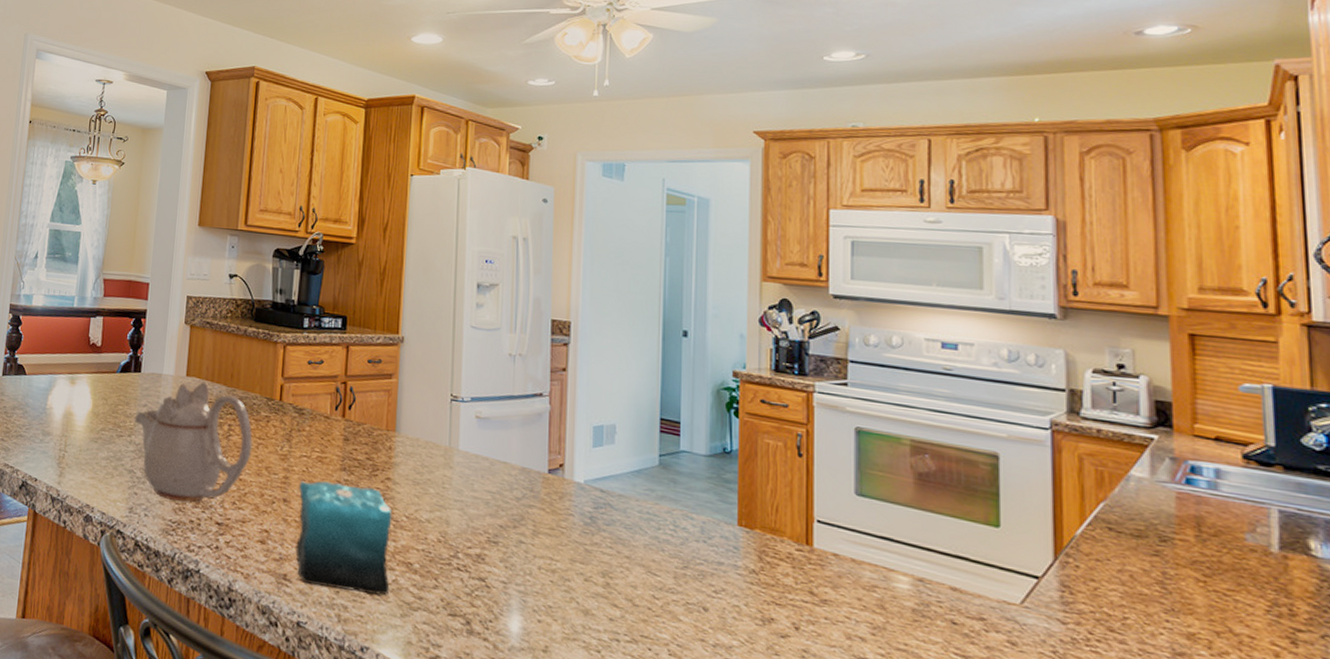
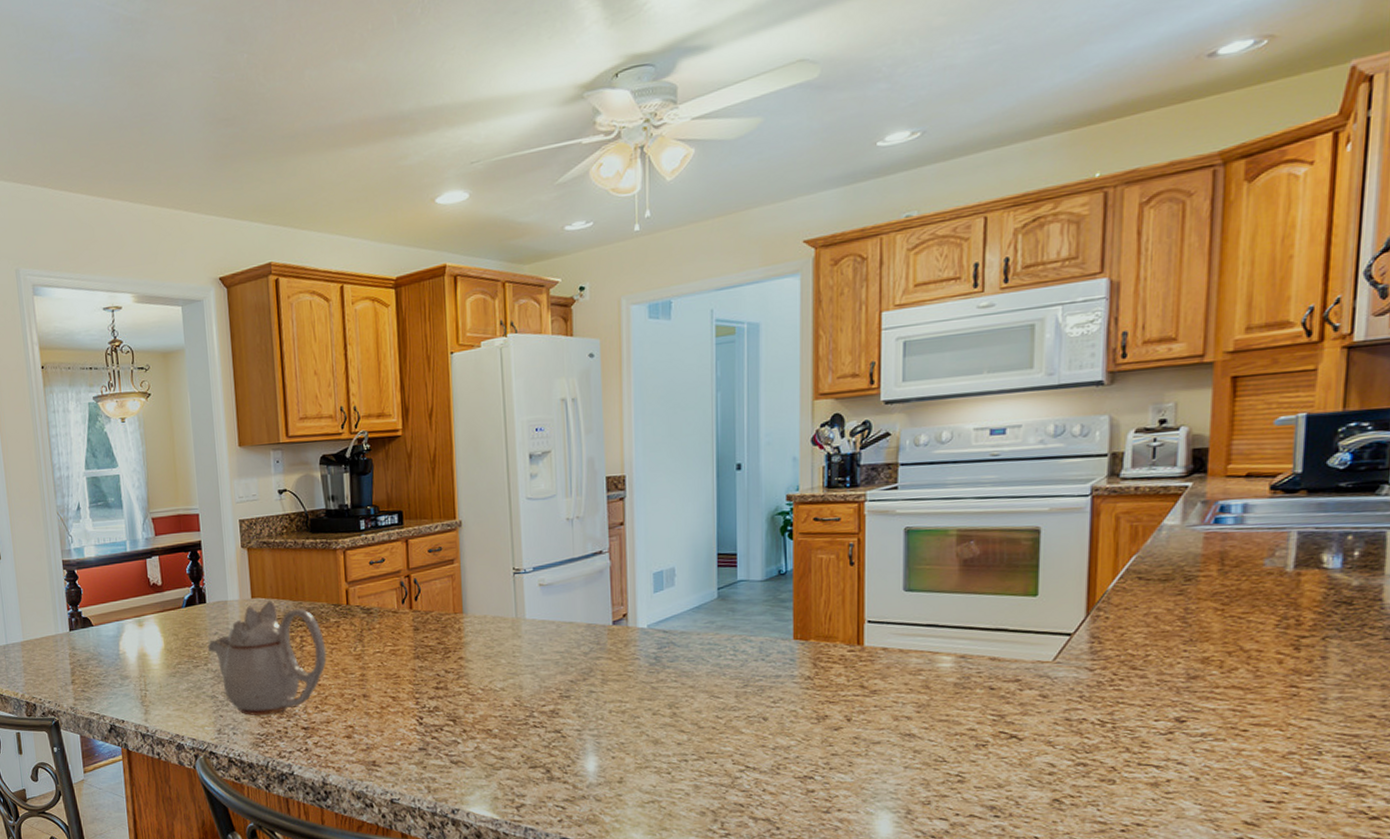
candle: present [295,472,393,595] -> none [376,659,473,765]

